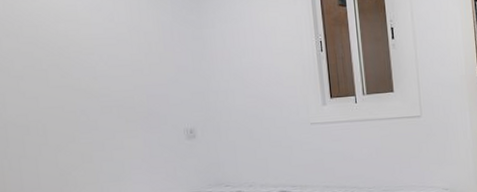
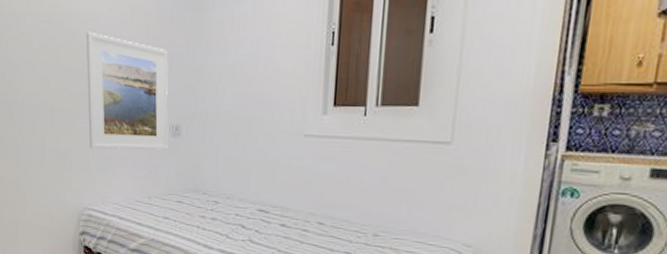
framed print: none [79,50,184,163] -> present [86,31,168,150]

